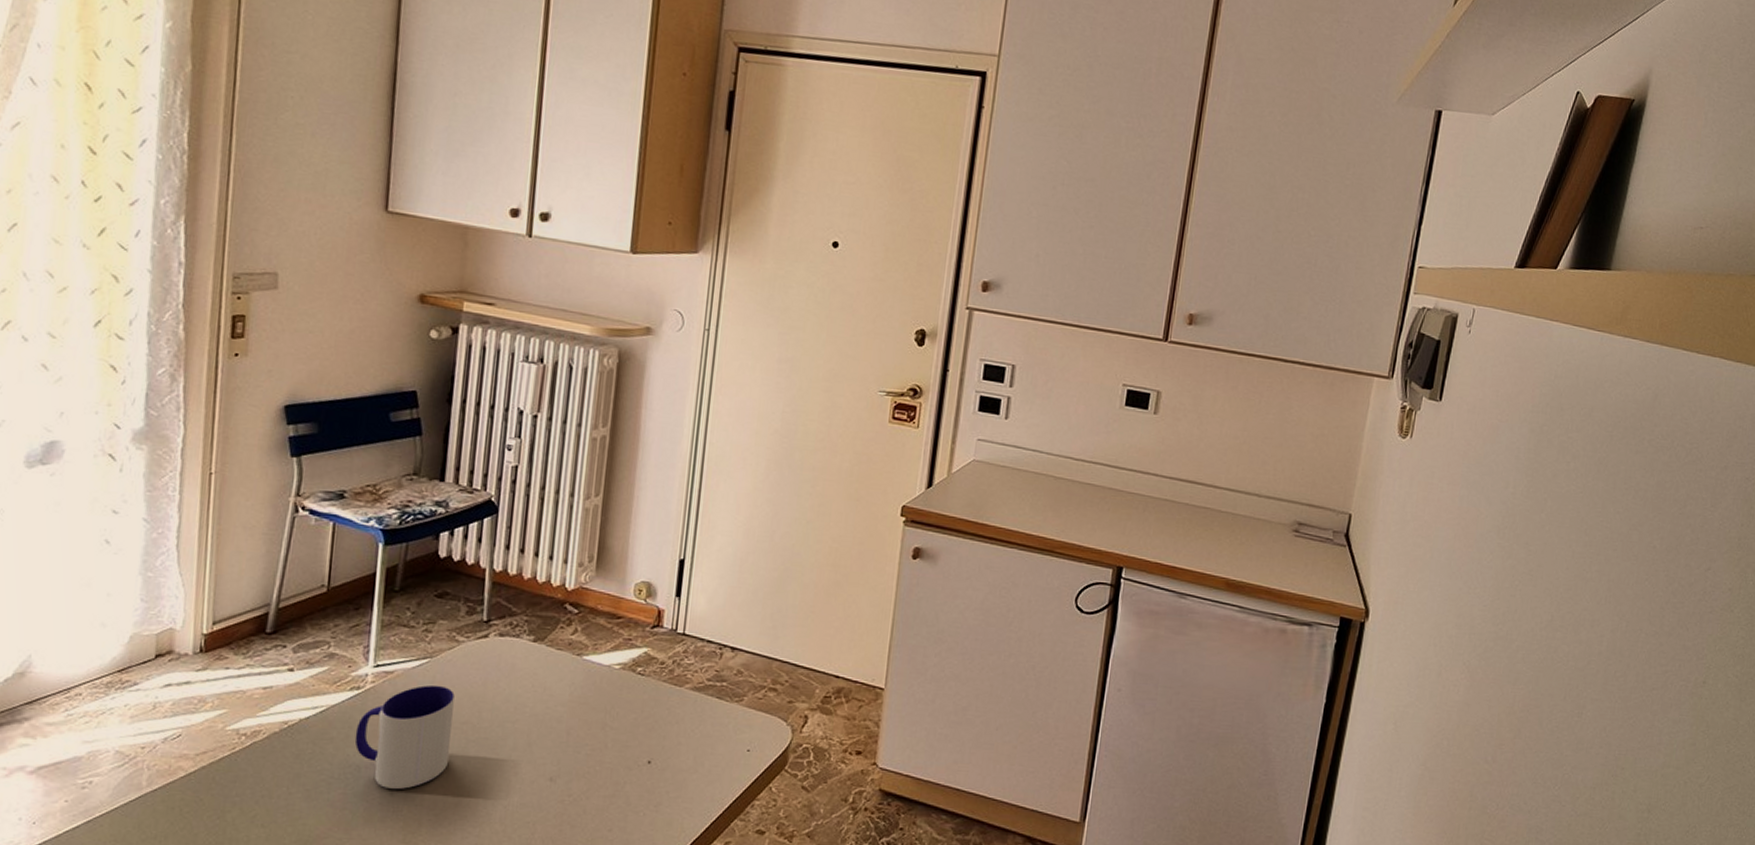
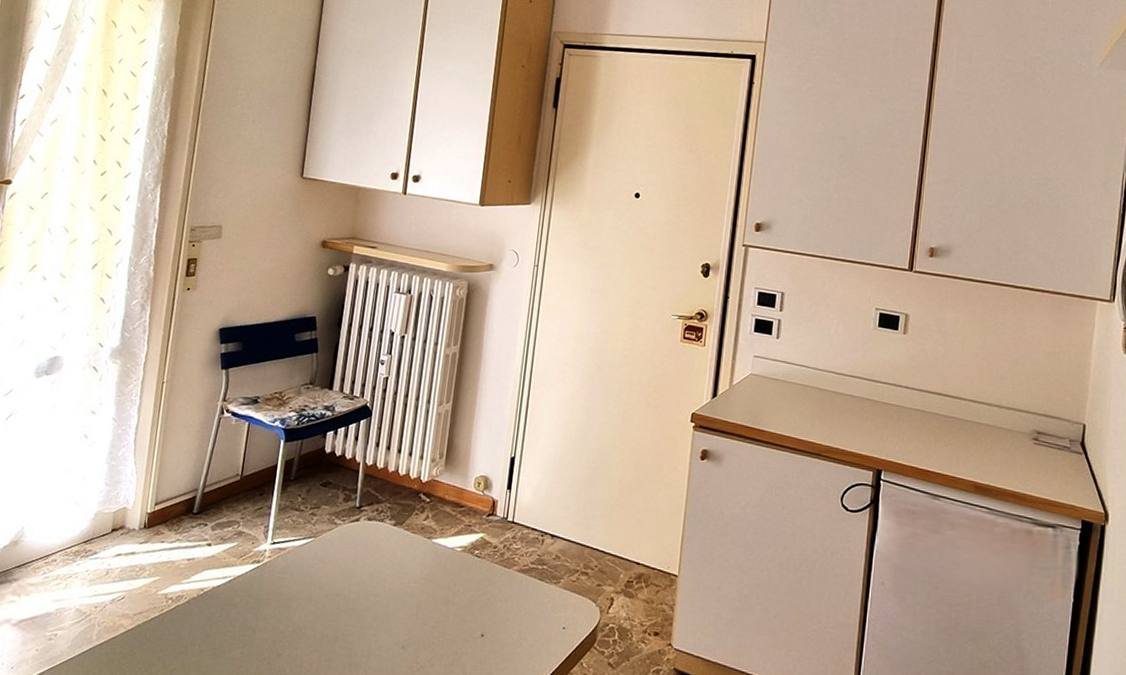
mug: present [354,684,455,789] -> none [252,560,331,651]

